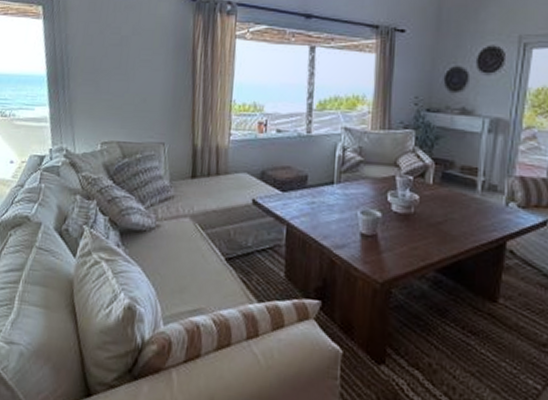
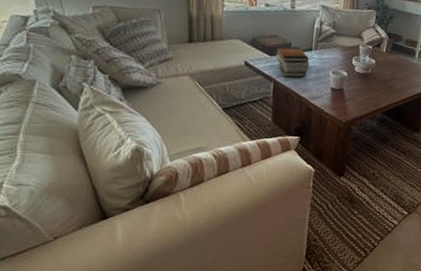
book stack: none [289,179,331,219] -> present [276,46,310,78]

